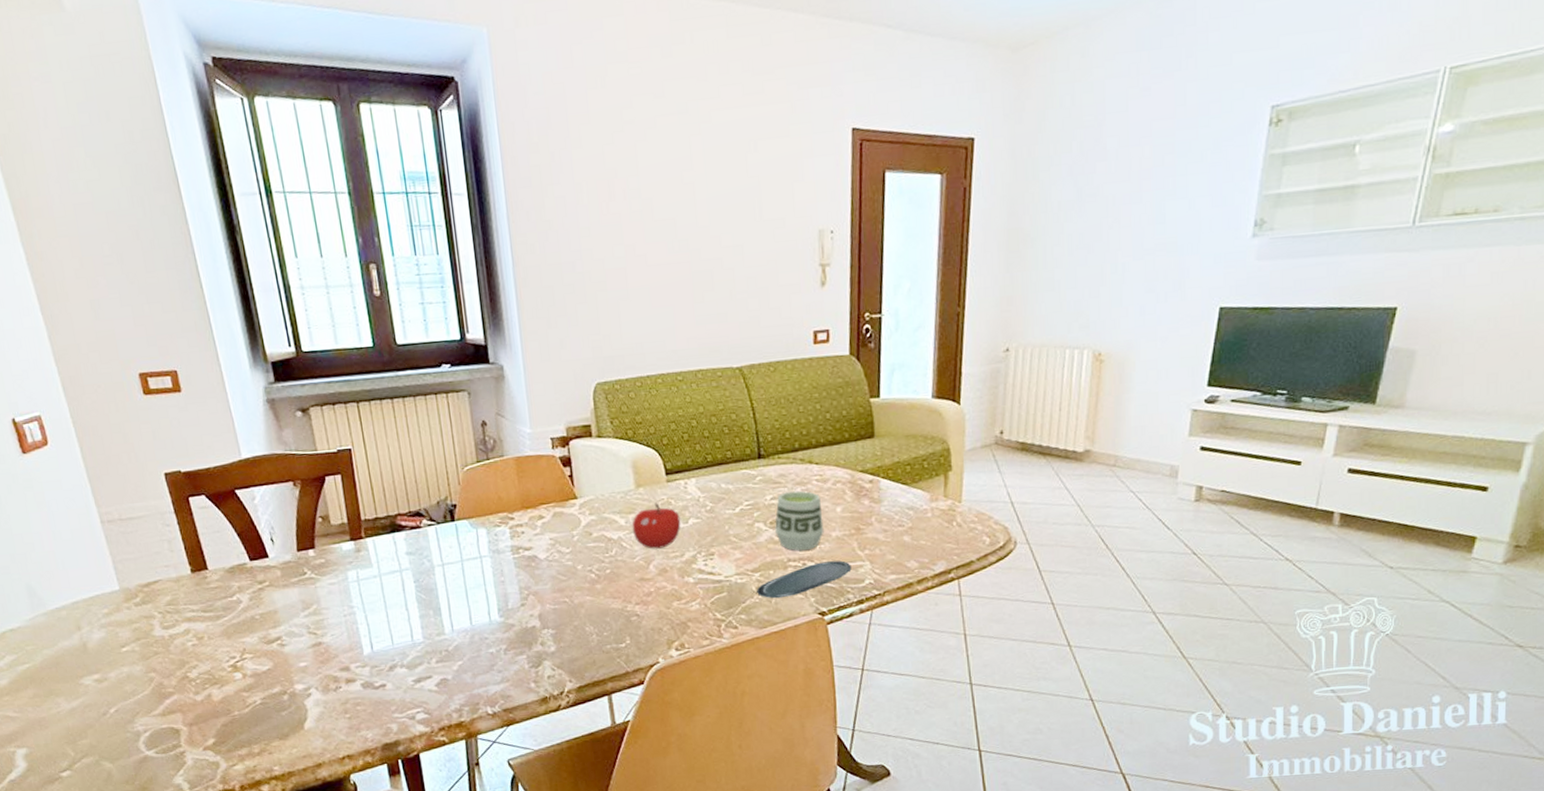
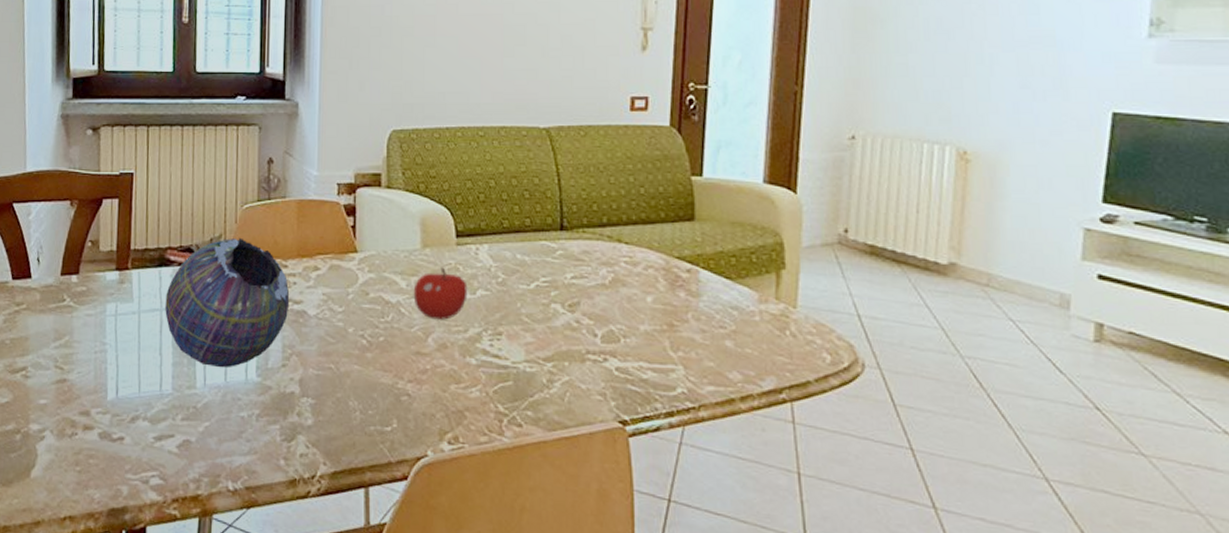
decorative ball: none [403,497,521,614] -> present [165,237,290,368]
oval tray: present [757,561,852,599] -> none [548,359,661,397]
cup: present [775,490,824,551] -> none [574,271,631,343]

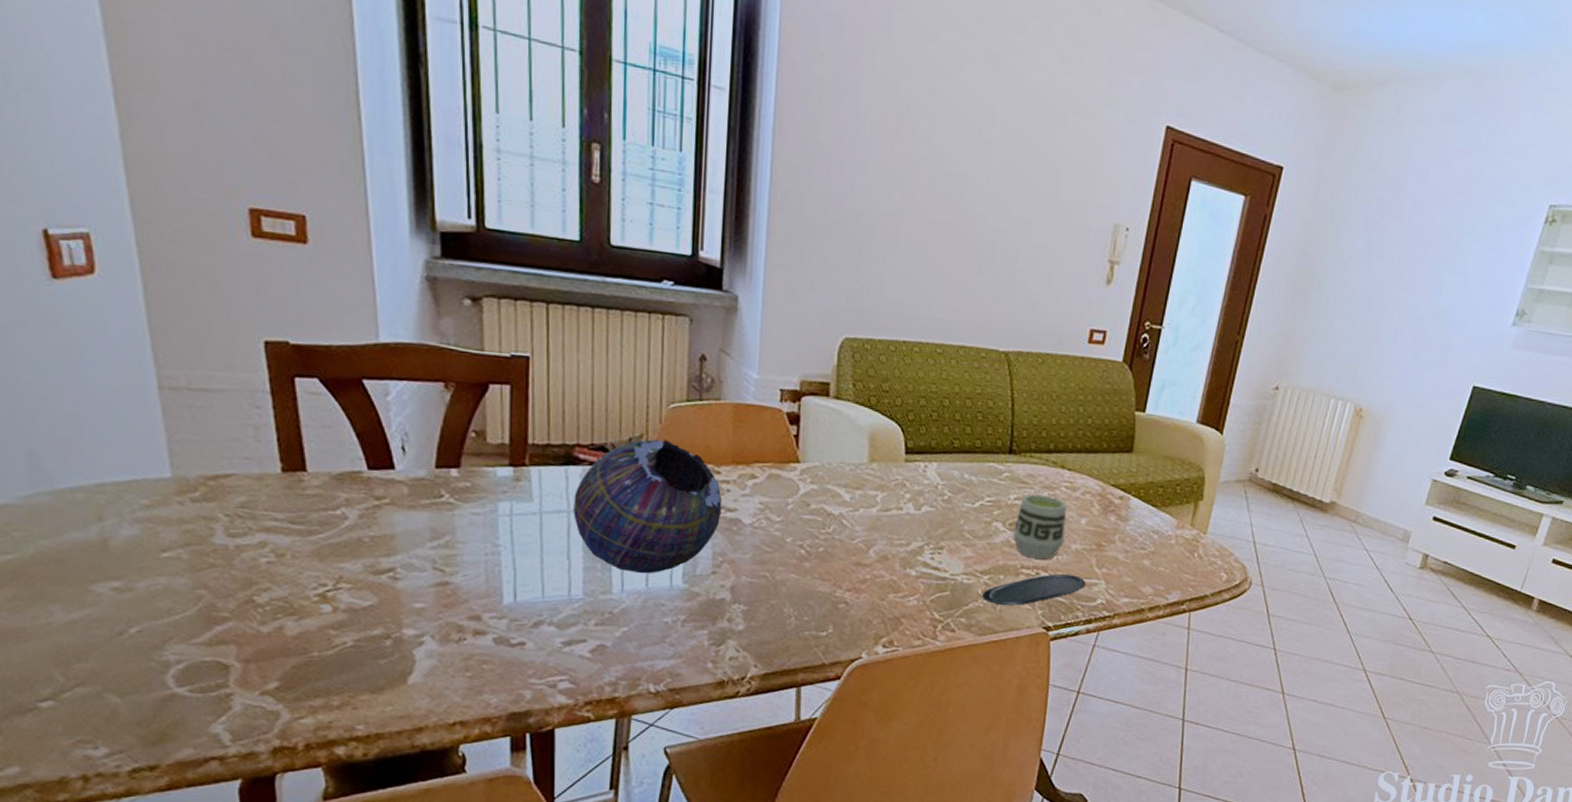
fruit: present [413,267,468,320] -> none [857,482,913,534]
oval tray: none [548,359,661,397] -> present [982,574,1086,606]
cup: none [574,271,631,343] -> present [1013,494,1067,560]

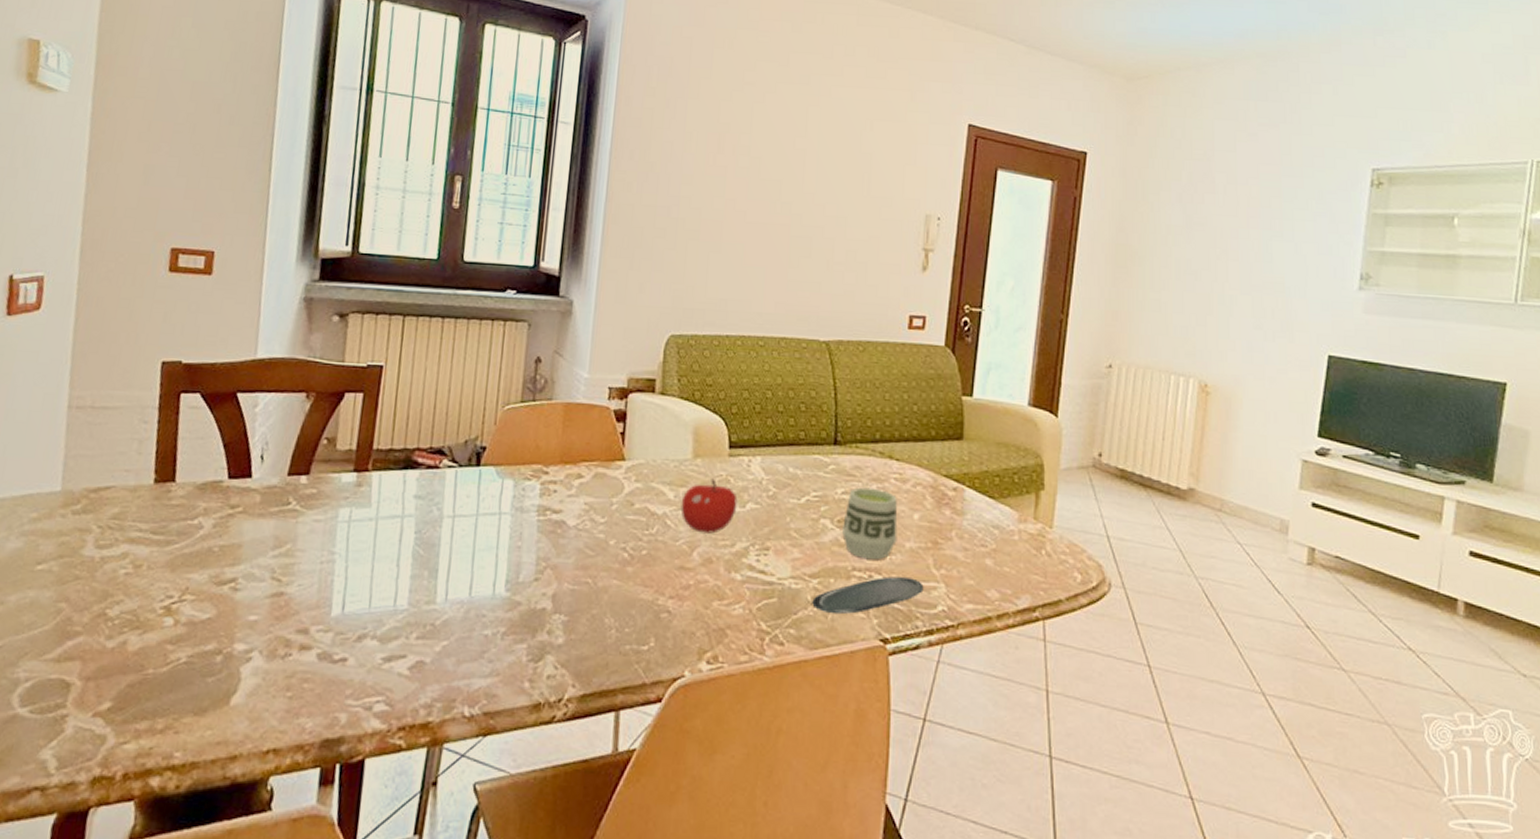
decorative ball: present [573,439,723,574] -> none [407,440,549,582]
fruit: none [857,482,913,534] -> present [680,478,738,534]

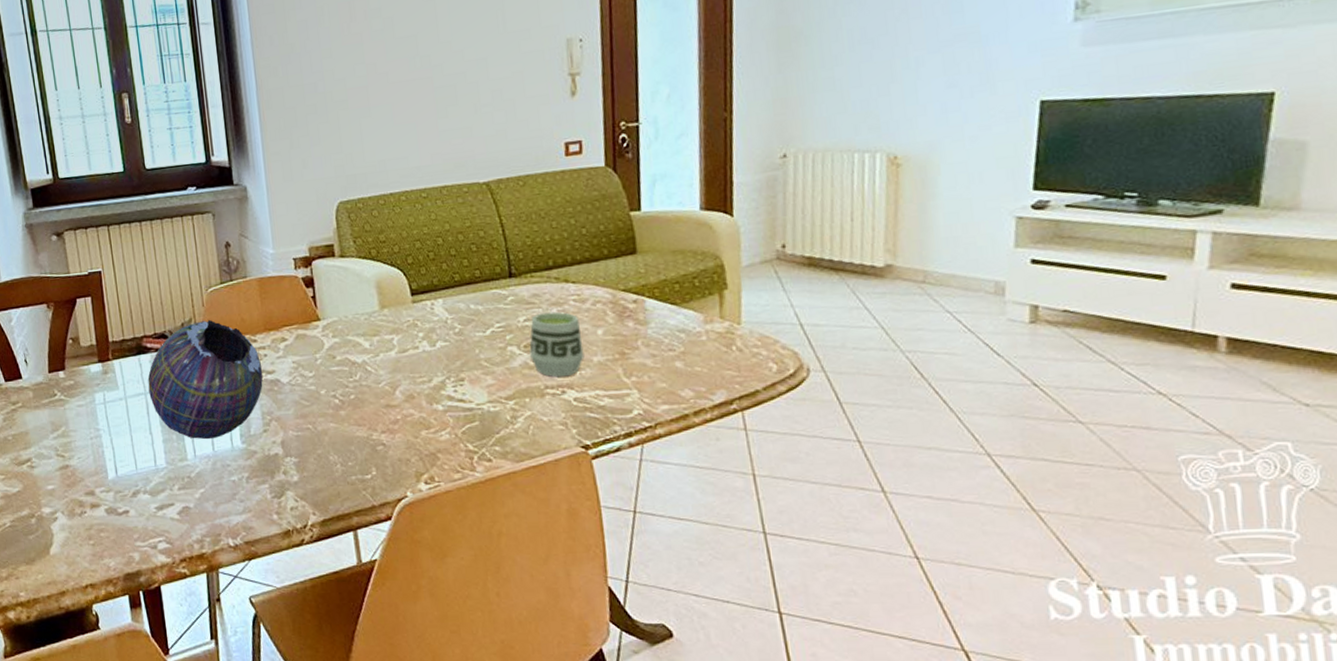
decorative ball: none [407,440,549,582] -> present [147,319,263,440]
fruit: present [680,478,738,534] -> none [376,325,428,374]
oval tray: present [812,576,924,615] -> none [511,388,617,429]

